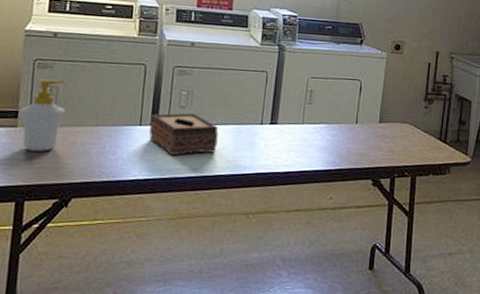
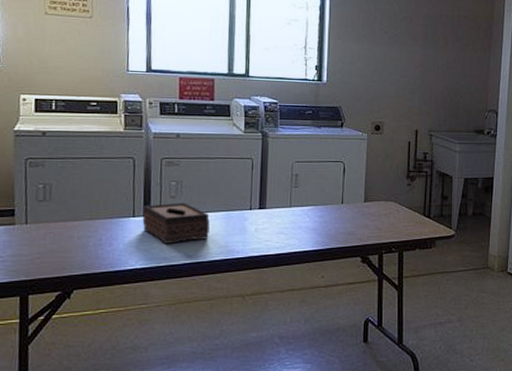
soap bottle: present [20,79,65,152] -> none [16,176,60,247]

